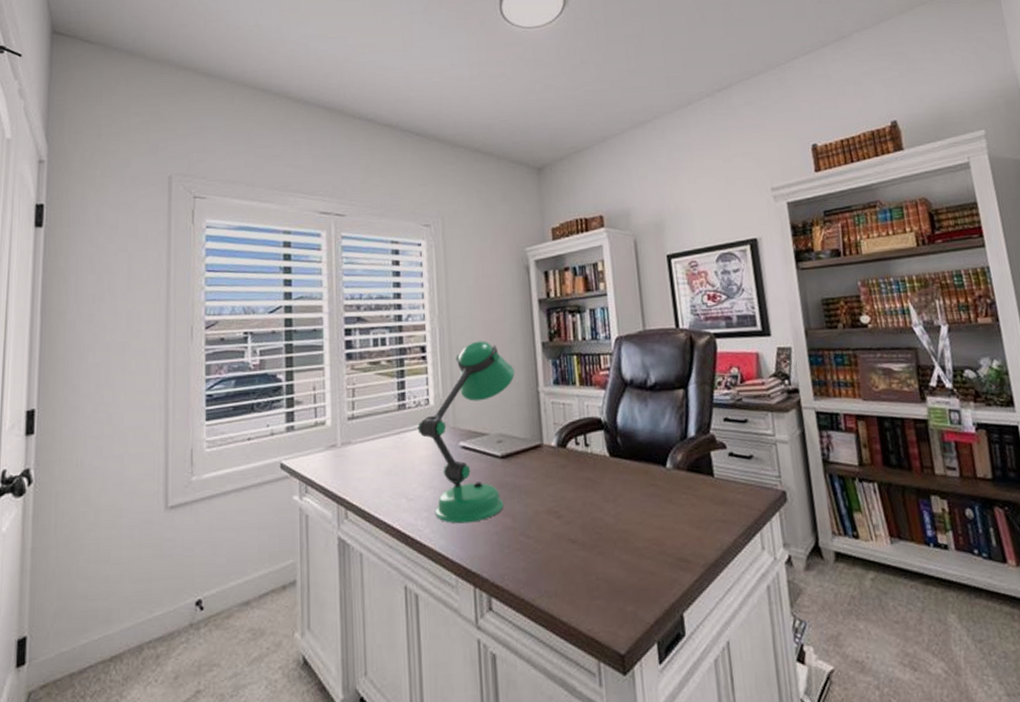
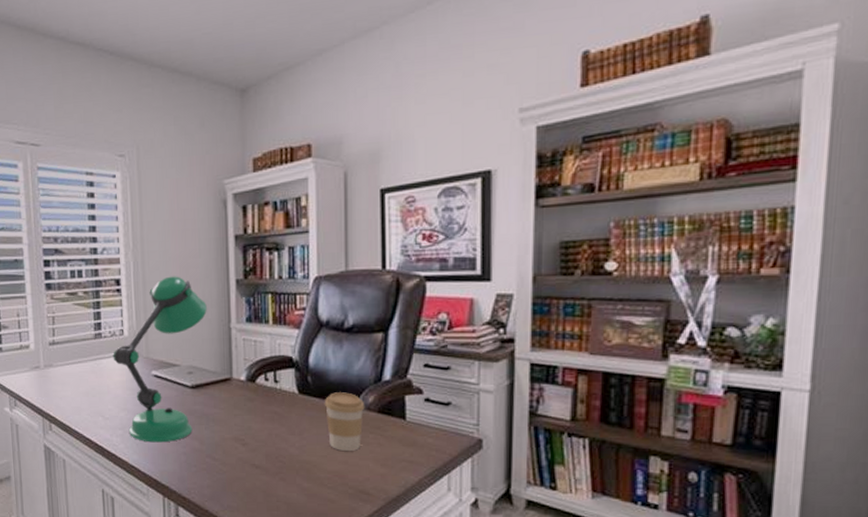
coffee cup: none [635,452,675,515] -> present [324,392,365,451]

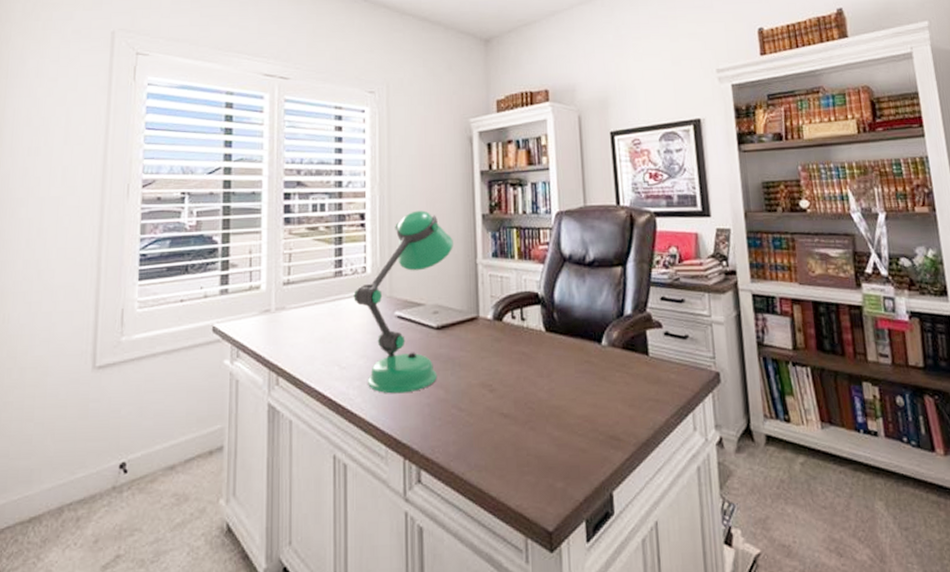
coffee cup: present [324,392,365,451] -> none [570,328,610,392]

